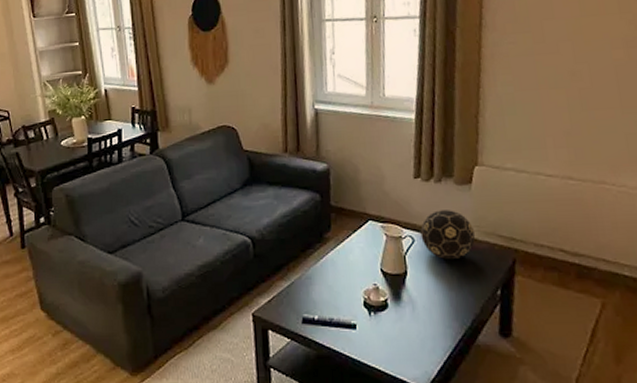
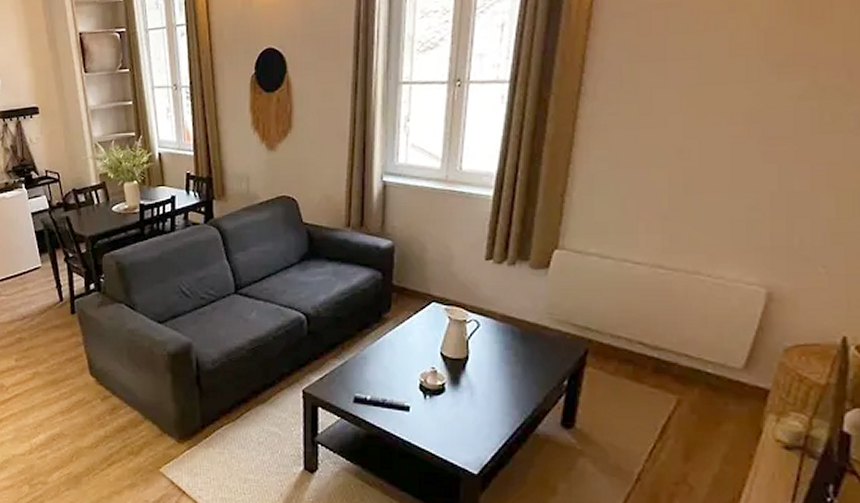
decorative ball: present [420,210,476,260] -> none [487,295,547,347]

